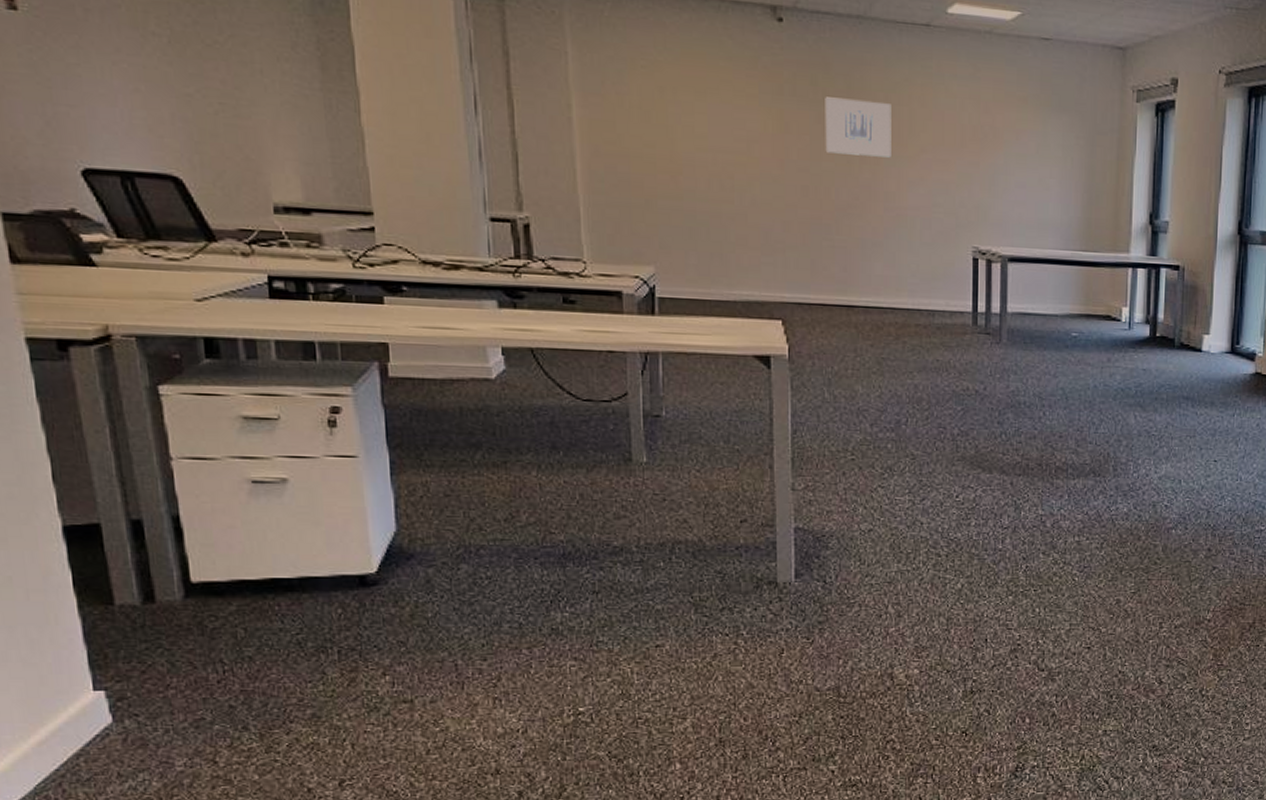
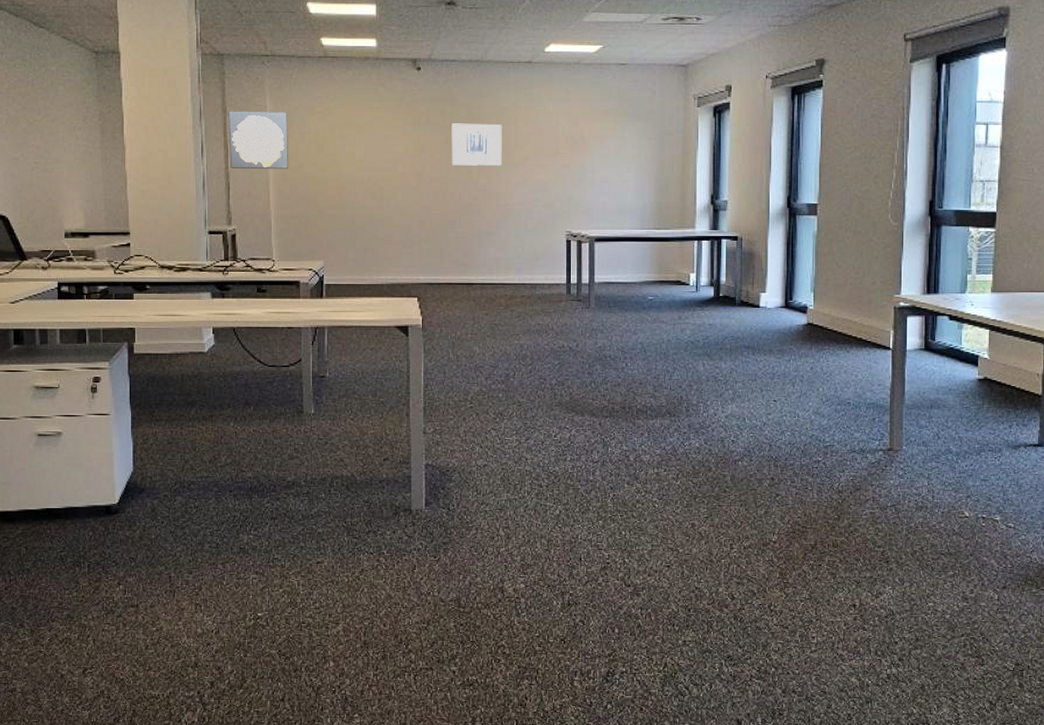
wall art: none [512,53,601,142] -> present [228,111,288,170]

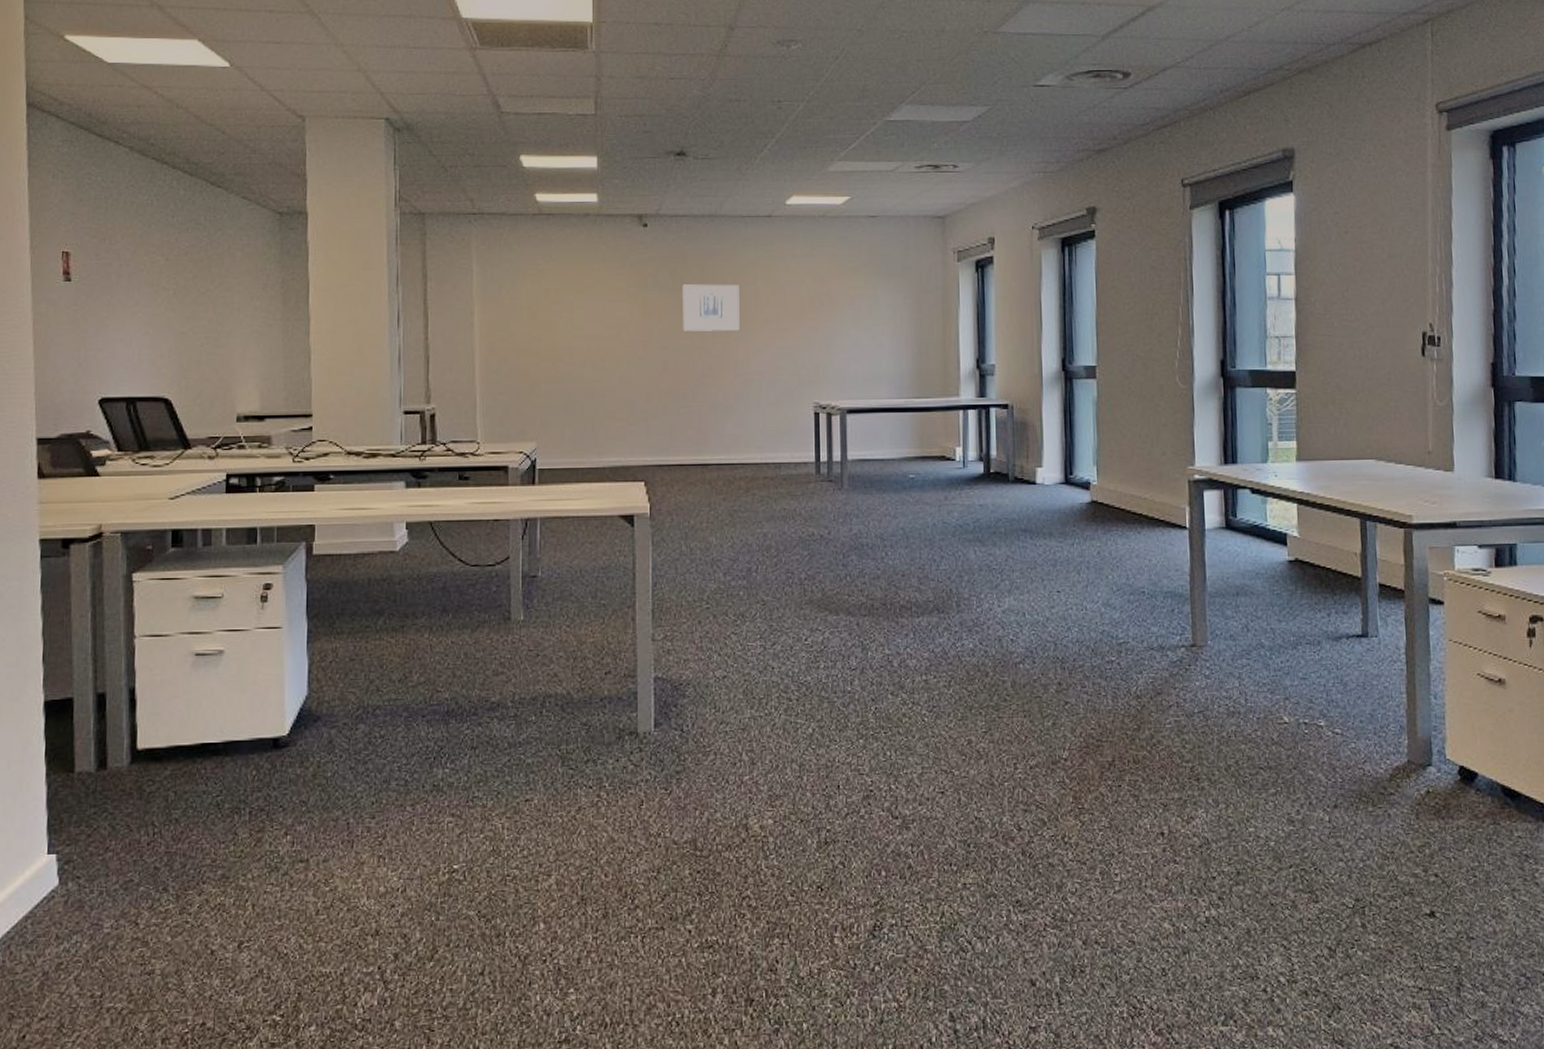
wall art: present [228,111,288,170] -> none [429,275,497,340]

